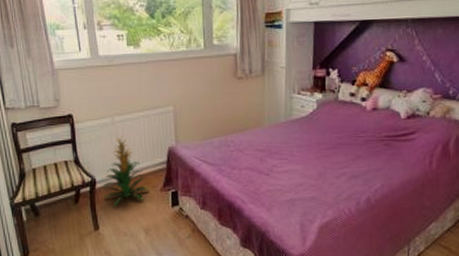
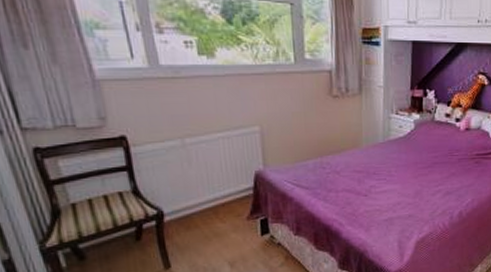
indoor plant: present [102,135,150,206] -> none [172,159,234,240]

